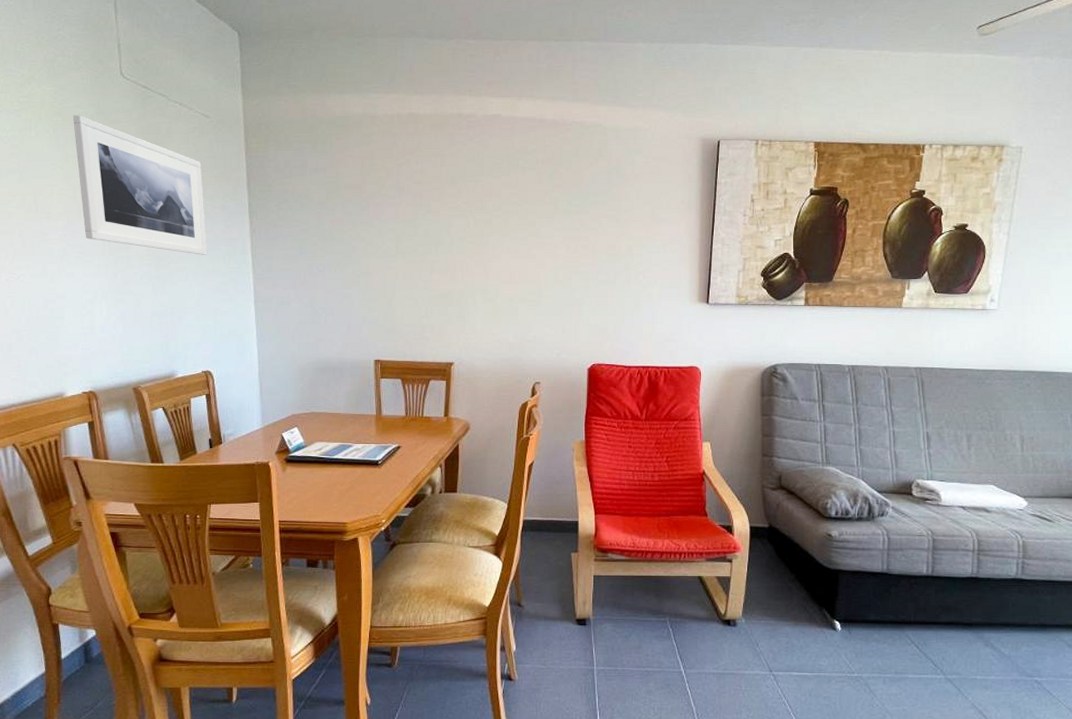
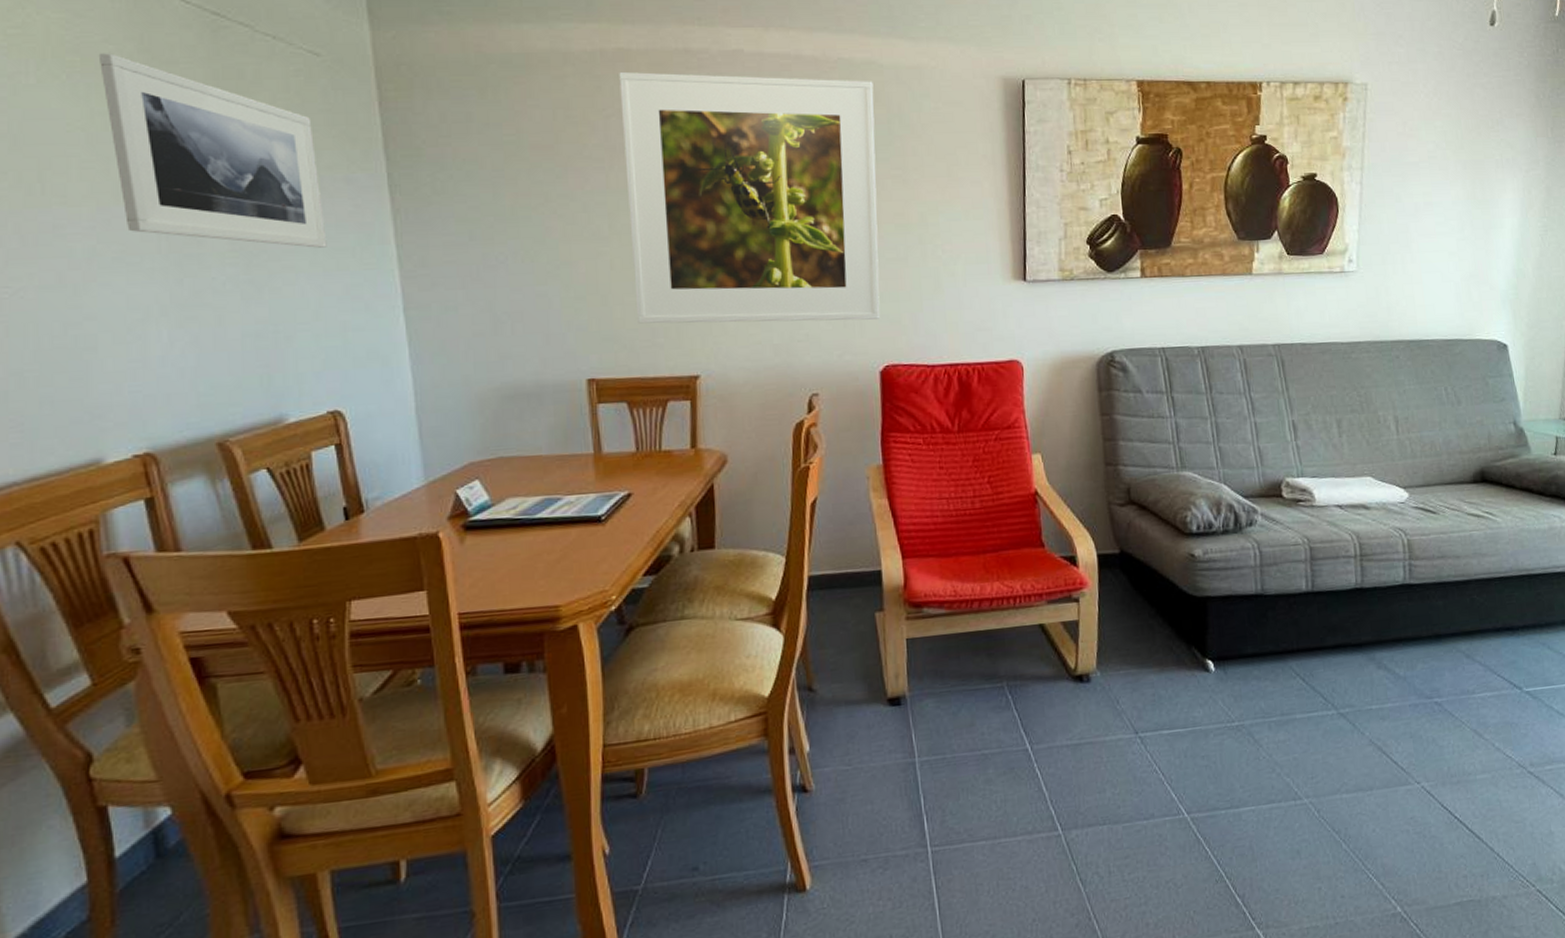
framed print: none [410,130,598,328] -> present [619,71,880,324]

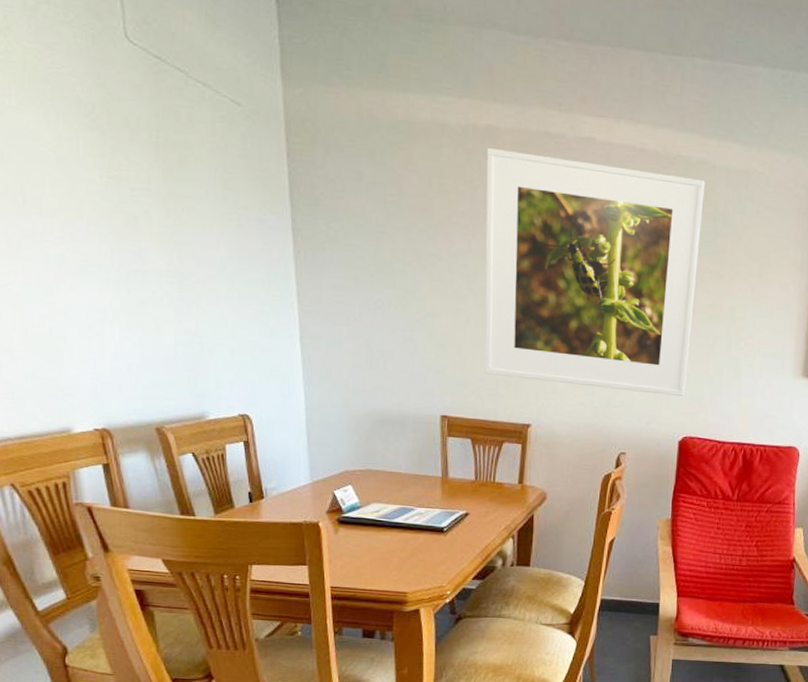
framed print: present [98,53,327,248] -> none [64,84,242,277]

